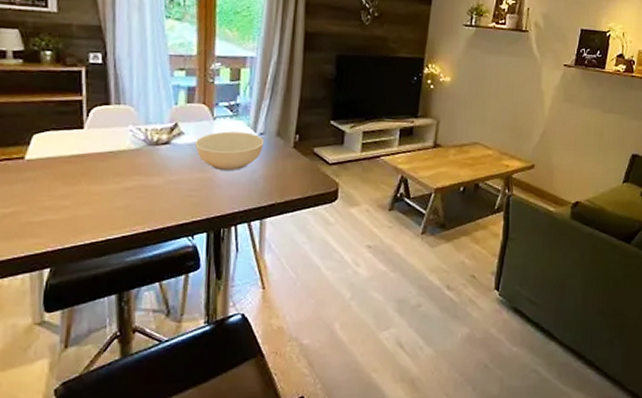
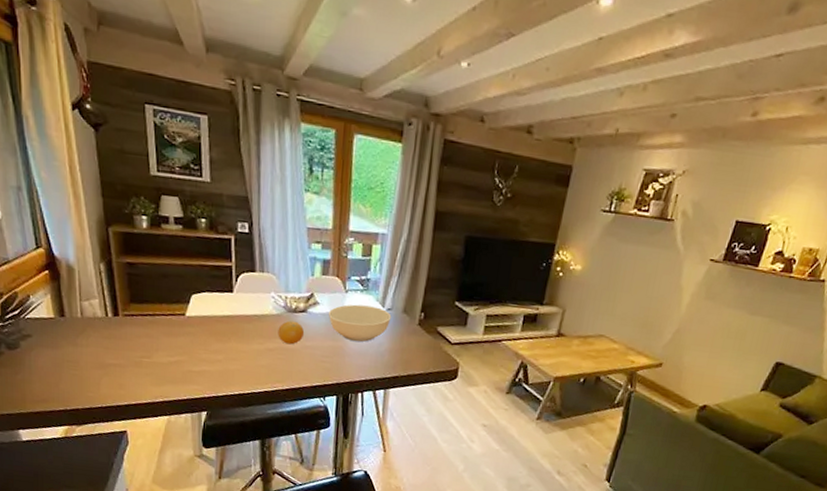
fruit: none [137,154,169,181] -> present [278,320,305,345]

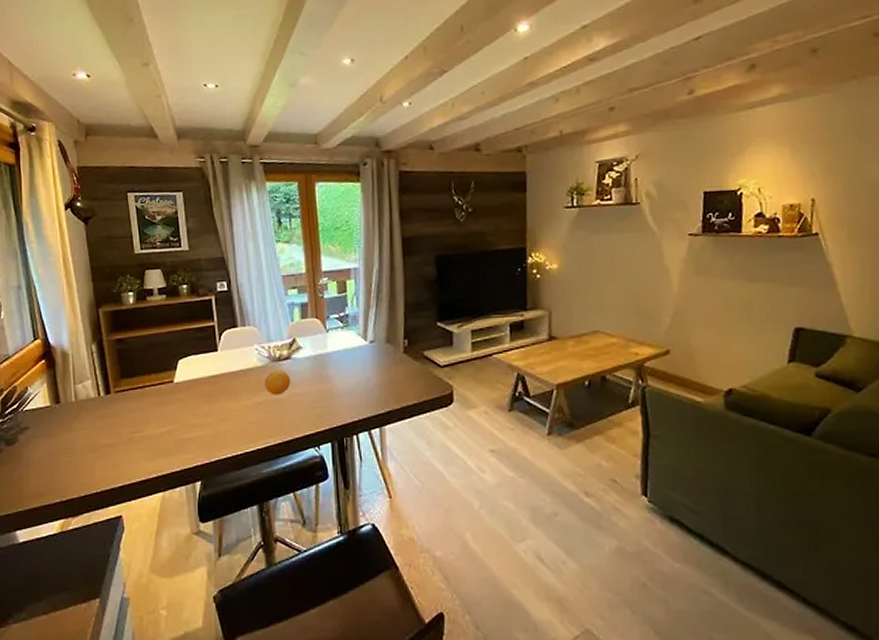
bowl: present [328,304,392,342] -> none [312,341,376,381]

